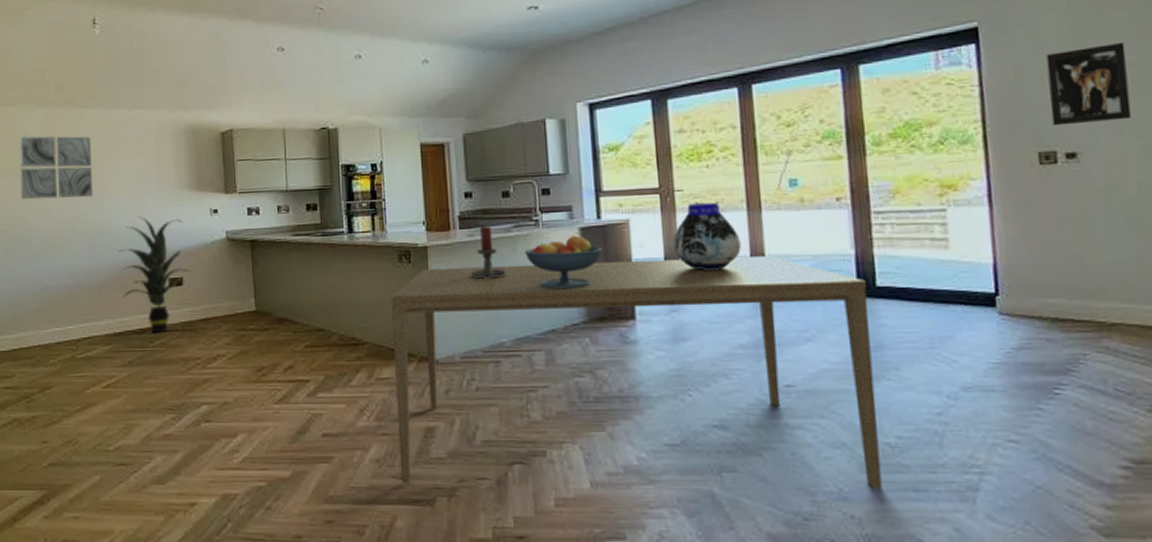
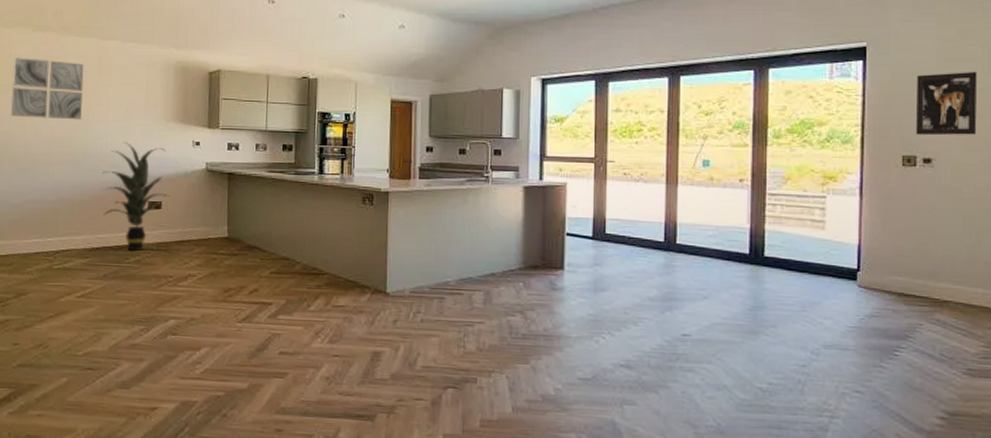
dining table: present [390,256,883,488] -> none [347,211,756,425]
candle holder: present [469,225,507,279] -> none [424,177,458,225]
fruit bowl: present [524,236,602,288] -> none [474,193,541,238]
vase: present [673,202,741,270] -> none [602,173,658,232]

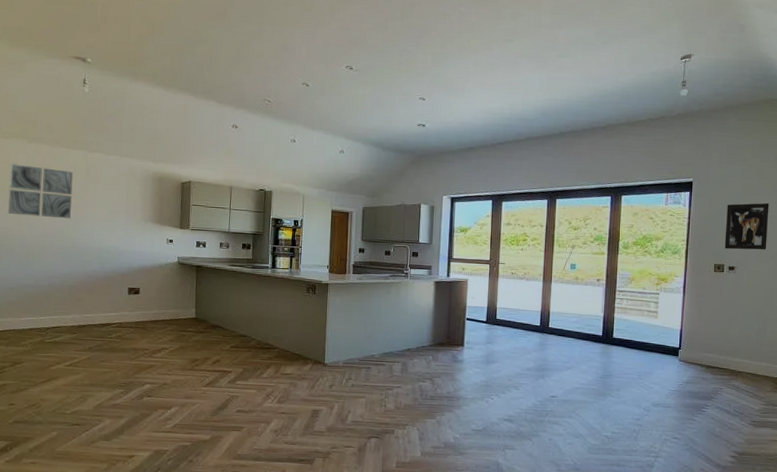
indoor plant: present [102,142,169,252] -> none [88,238,146,329]

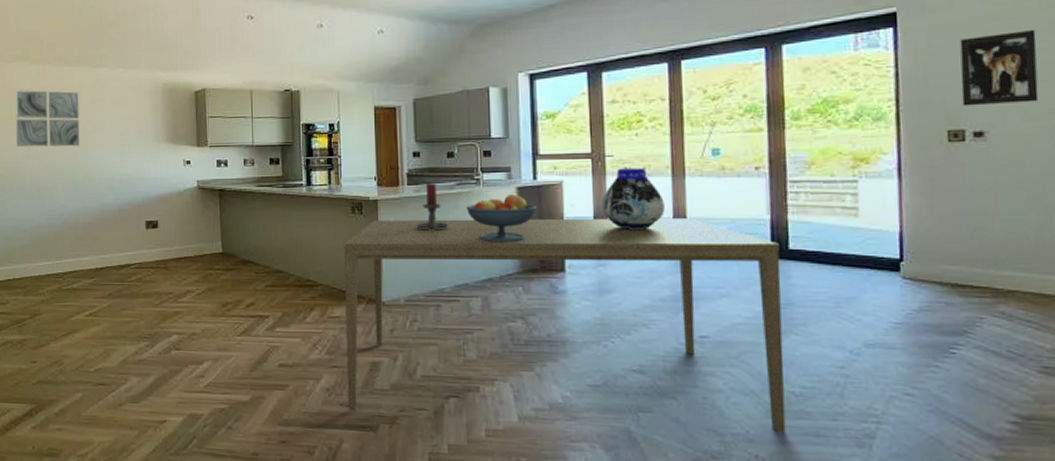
dining table: none [291,299,607,463] -> present [343,218,786,432]
candle holder: none [356,273,383,310] -> present [415,182,450,230]
fruit bowl: none [396,287,448,322] -> present [466,194,537,241]
vase: none [494,273,536,318] -> present [602,168,665,229]

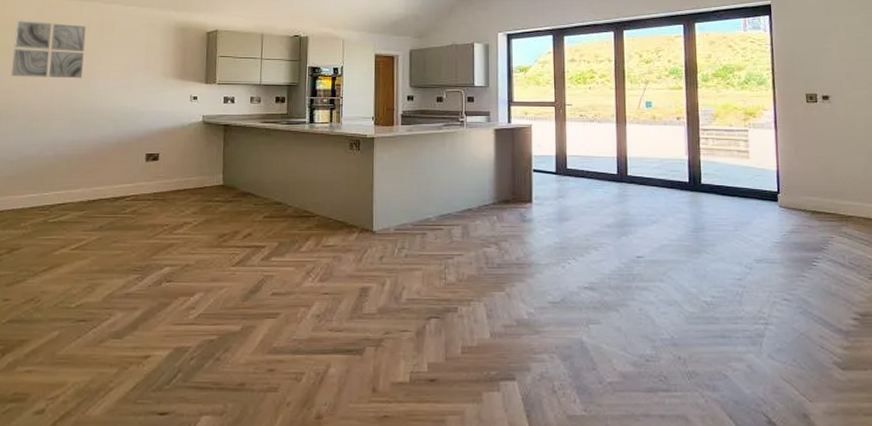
dining table: present [343,218,786,432] -> none [336,156,701,336]
candle holder: present [415,182,450,230] -> none [406,123,437,166]
fruit bowl: present [466,194,537,241] -> none [451,135,510,176]
vase: present [602,168,665,229] -> none [563,115,611,166]
wall art: present [960,29,1039,106] -> none [811,23,862,77]

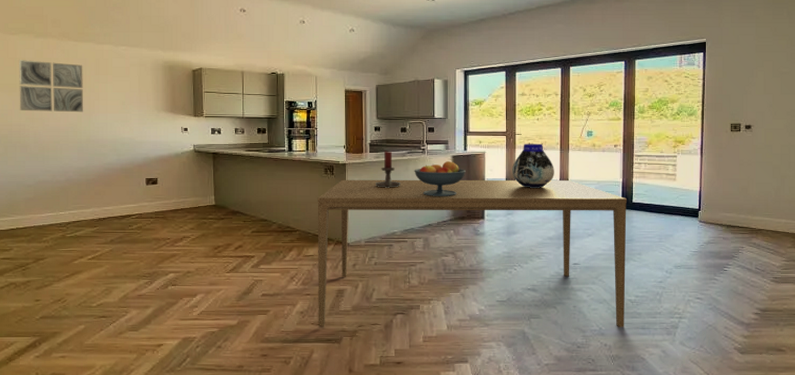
dining table: none [336,156,701,336] -> present [317,179,627,327]
candle holder: none [406,123,437,166] -> present [375,151,401,188]
fruit bowl: none [451,135,510,176] -> present [414,161,466,196]
vase: none [563,115,611,166] -> present [512,143,554,188]

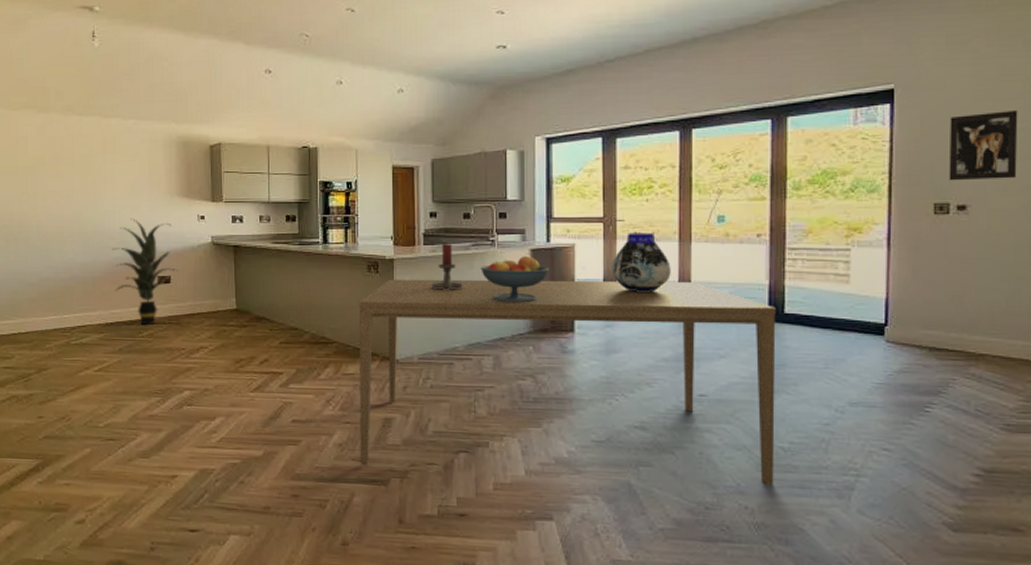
wall art: present [19,60,84,113] -> none [21,139,90,199]
indoor plant: none [104,130,164,220] -> present [112,219,178,326]
wall art: none [740,59,784,108] -> present [948,109,1018,181]

